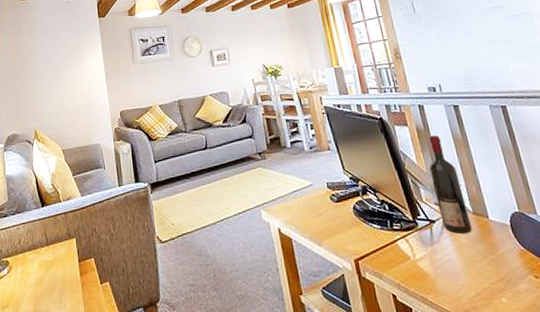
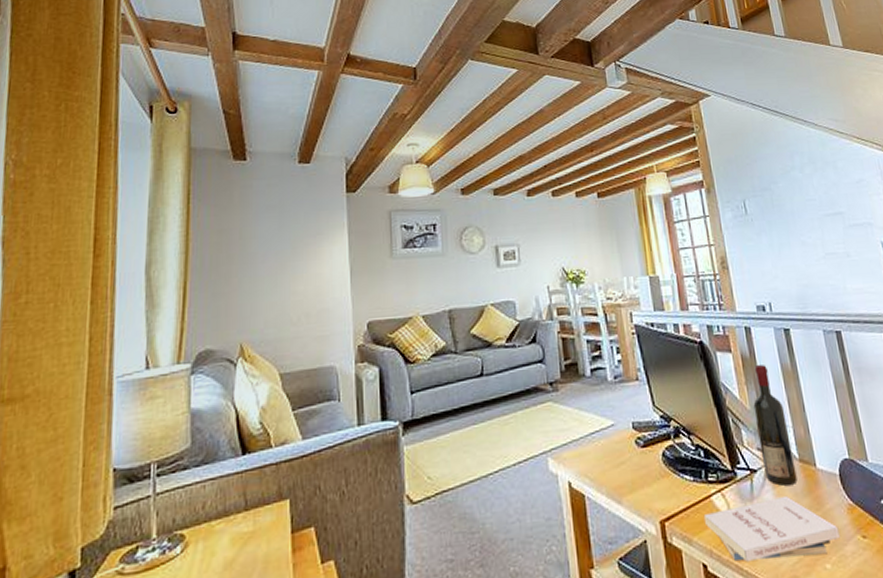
books: none [390,241,514,295] -> present [703,495,840,562]

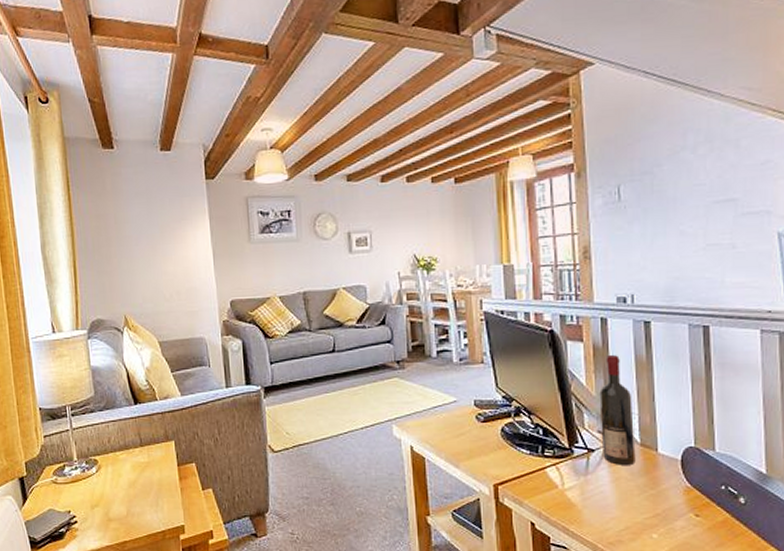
books: present [703,495,840,562] -> none [536,474,671,526]

